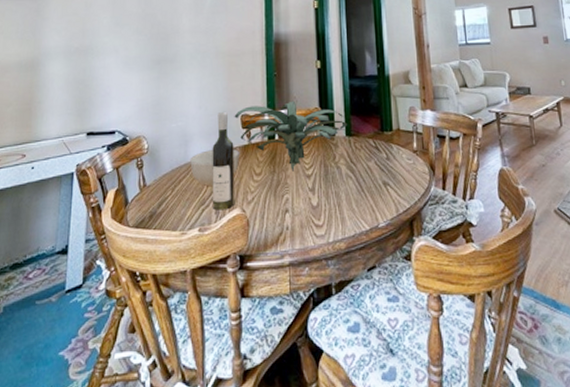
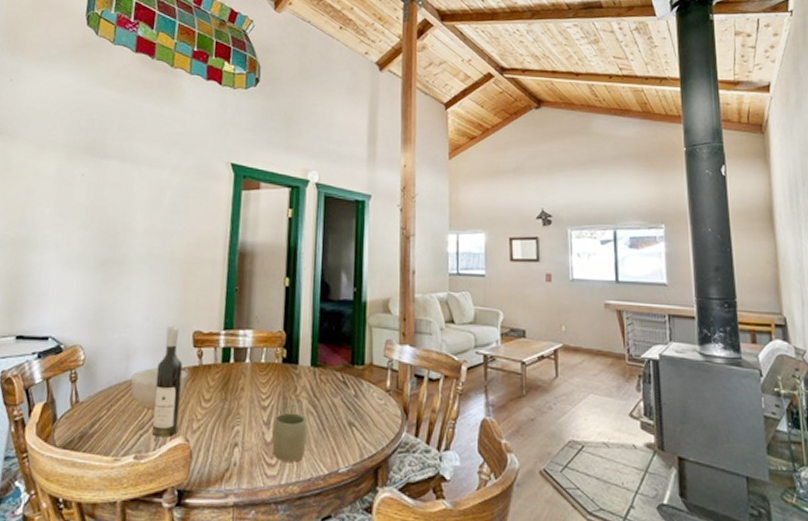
decorative plant: present [234,100,348,172] -> none [185,320,314,401]
mug: none [318,178,348,222] -> present [272,412,307,462]

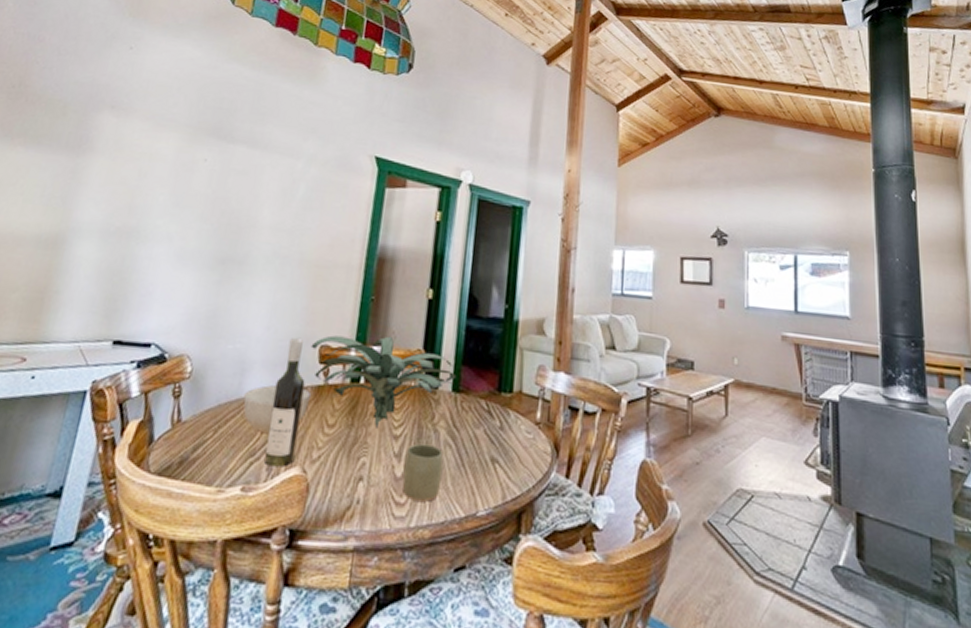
decorative plant: none [185,320,314,401] -> present [311,335,457,428]

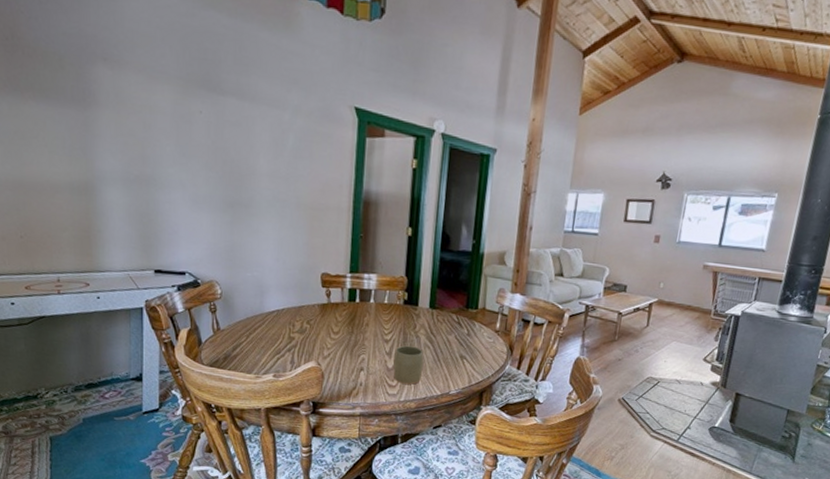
bowl: present [242,385,312,435] -> none [266,303,319,339]
bottle: present [263,337,305,467] -> none [287,267,312,362]
decorative plant: present [311,335,457,428] -> none [314,265,433,335]

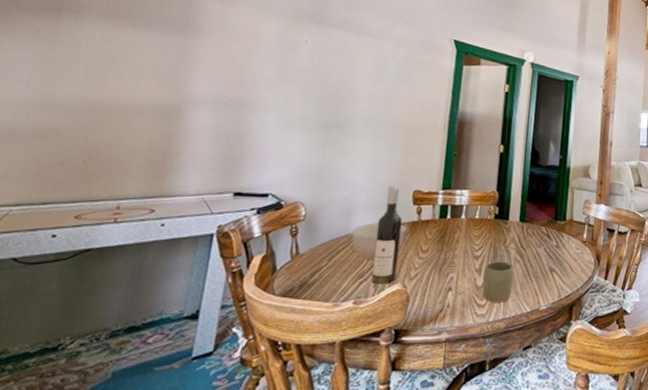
bowl: none [266,303,319,339] -> present [351,223,408,261]
bottle: none [287,267,312,362] -> present [371,185,402,285]

